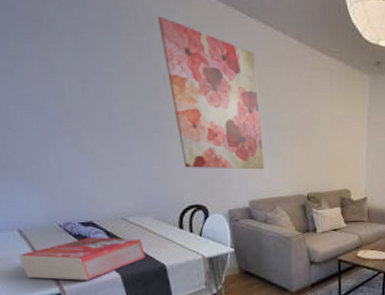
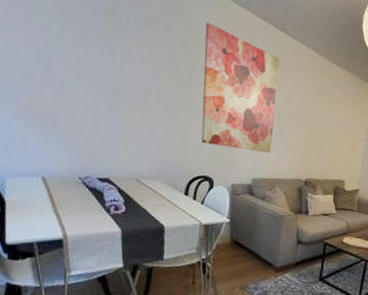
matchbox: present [18,237,146,280] -> none [35,191,149,230]

